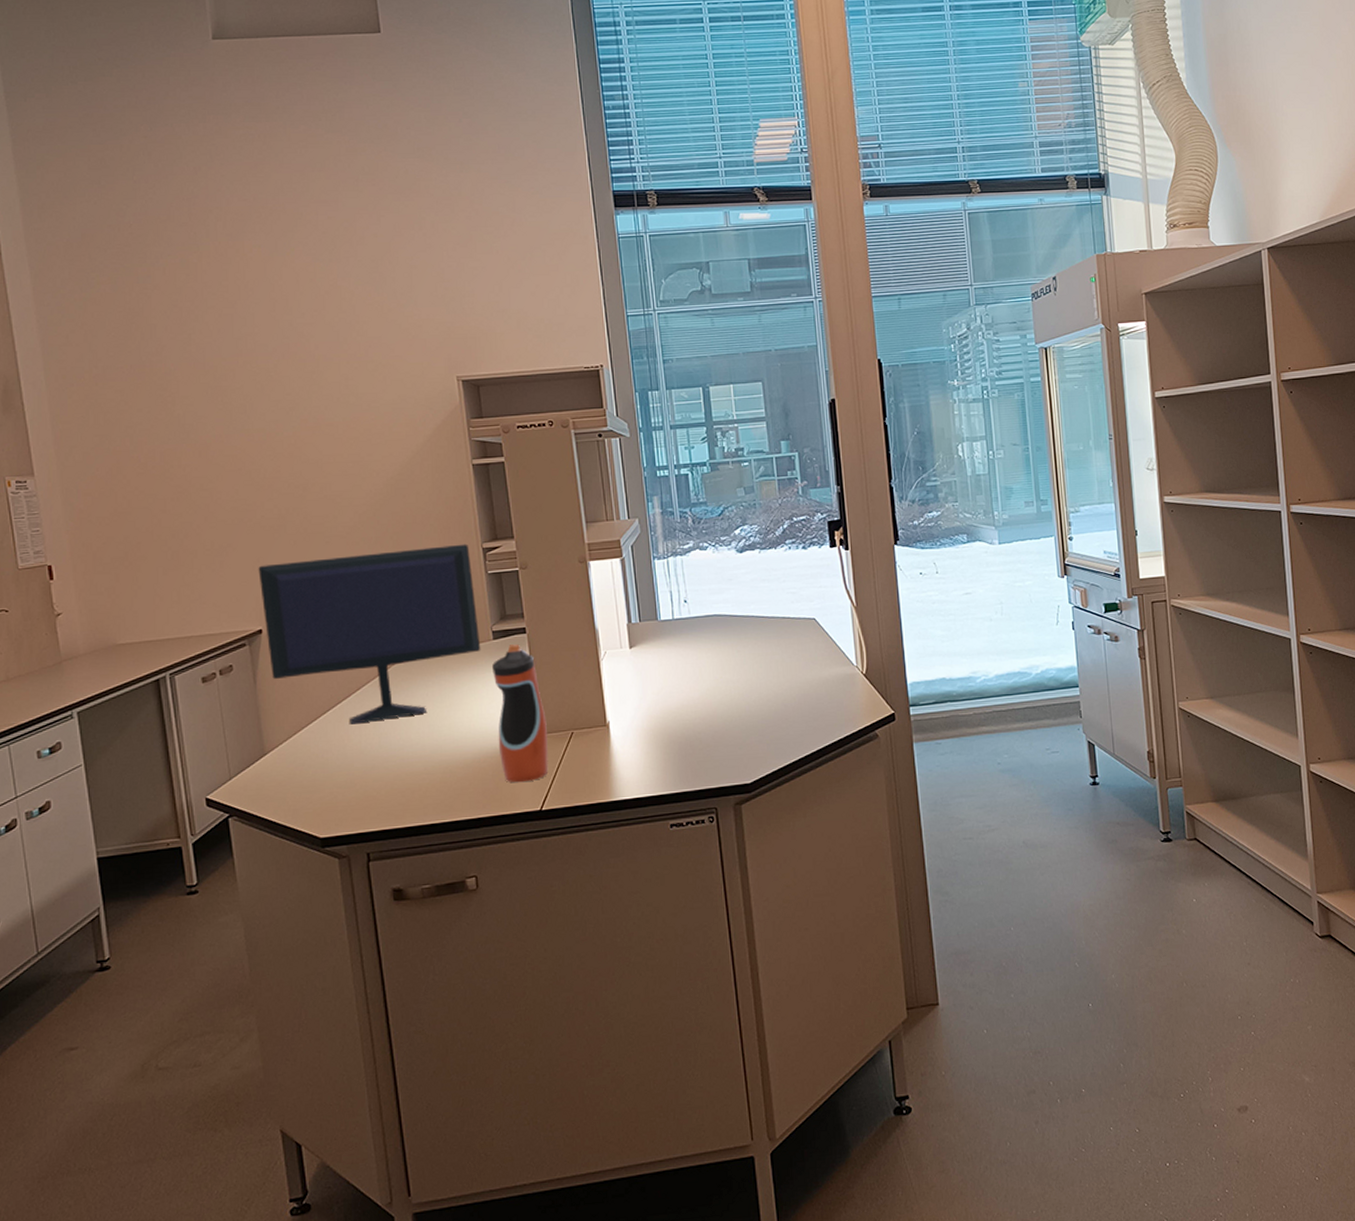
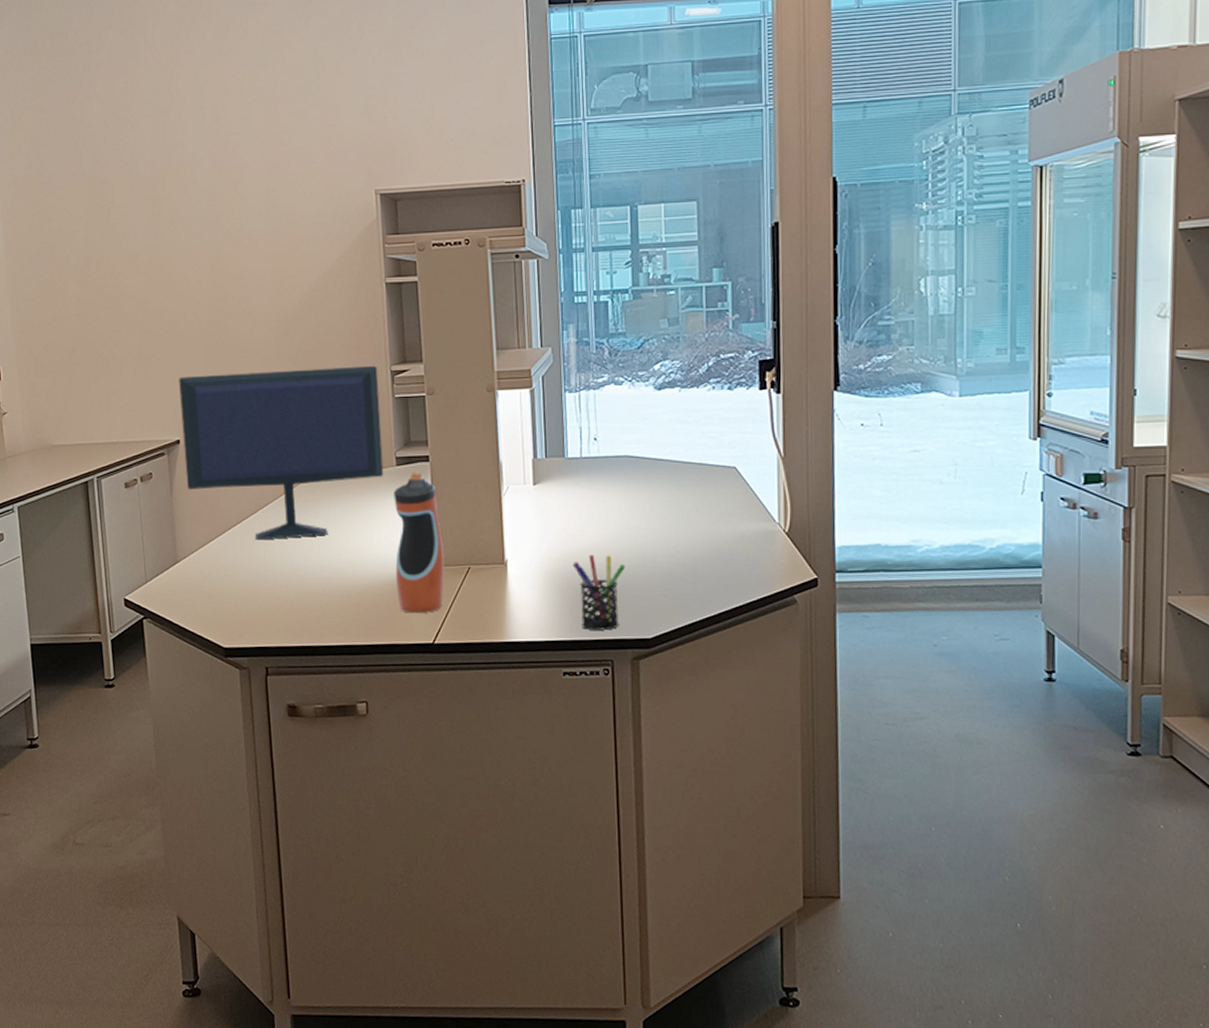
pen holder: none [672,708,722,781] -> present [572,554,626,630]

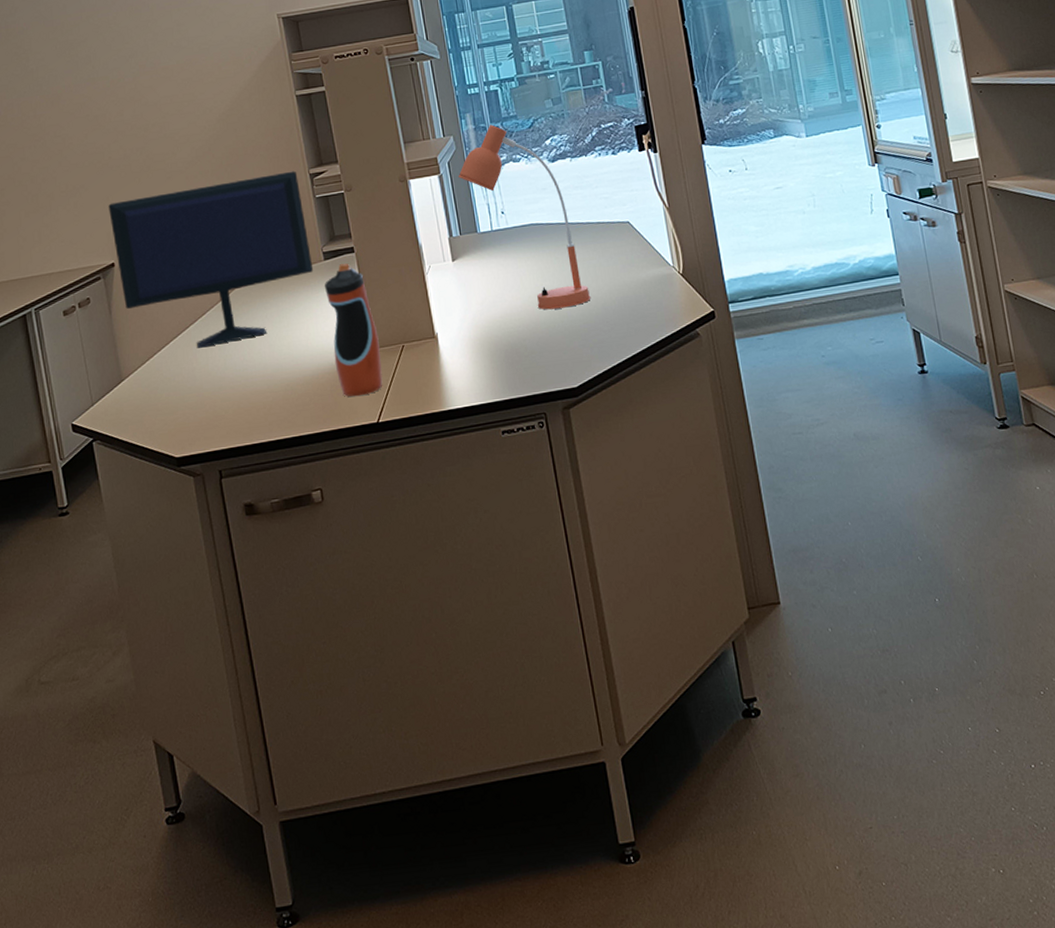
desk lamp: none [552,340,681,552] -> present [458,124,591,310]
pen holder: present [572,554,626,630] -> none [497,316,547,388]

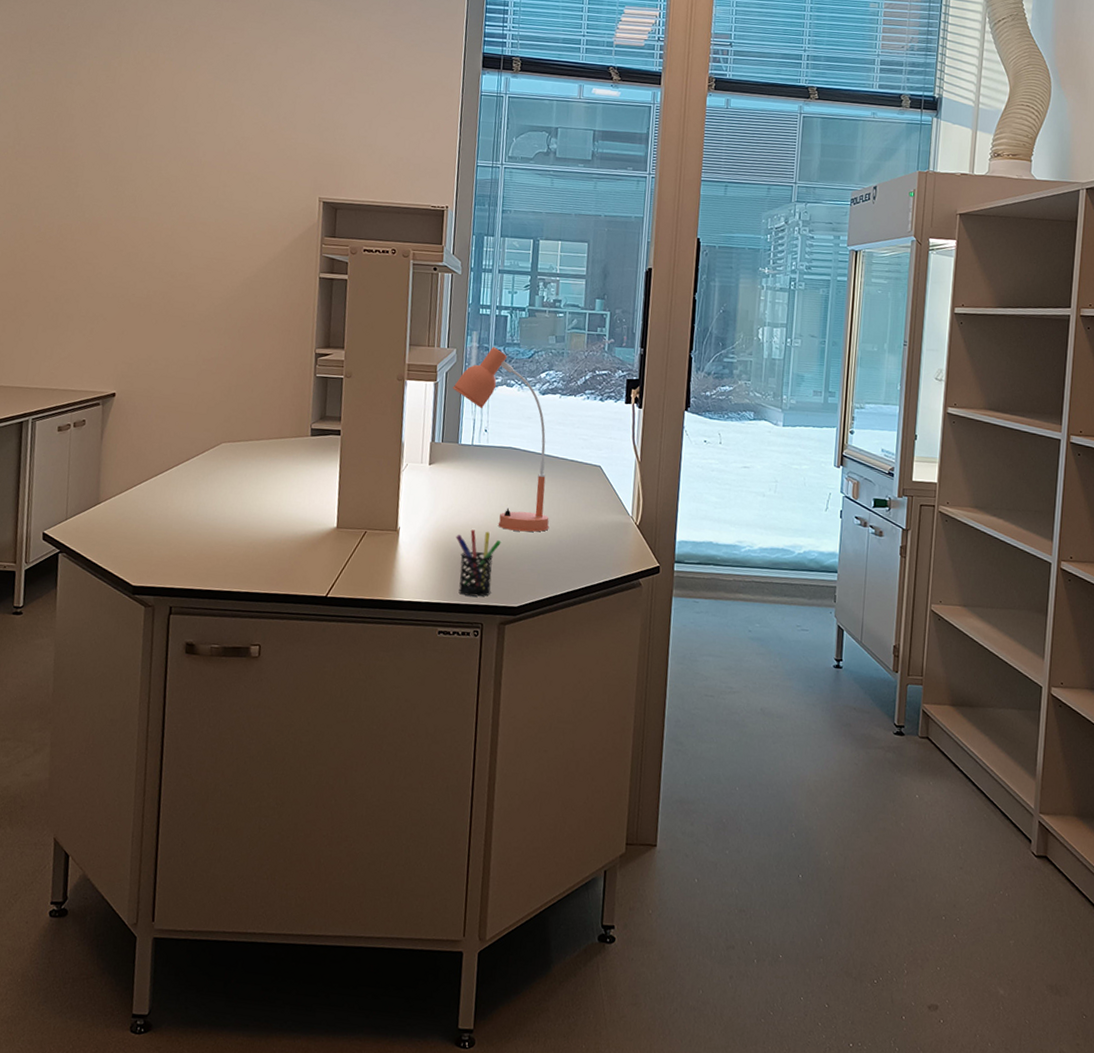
computer monitor: present [108,171,314,348] -> none [117,337,304,492]
water bottle: present [324,263,383,397] -> none [298,443,345,569]
pen holder: none [497,316,547,388] -> present [456,529,501,597]

